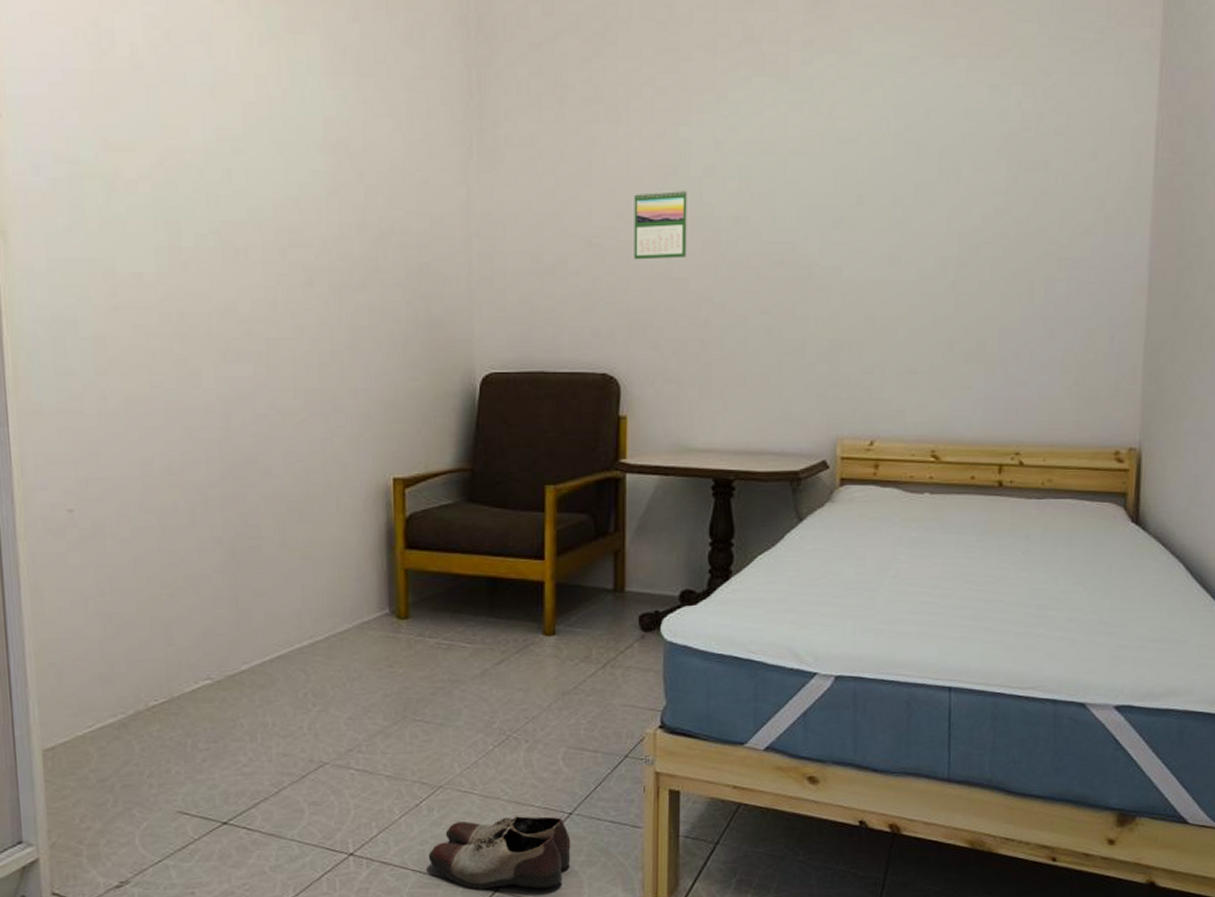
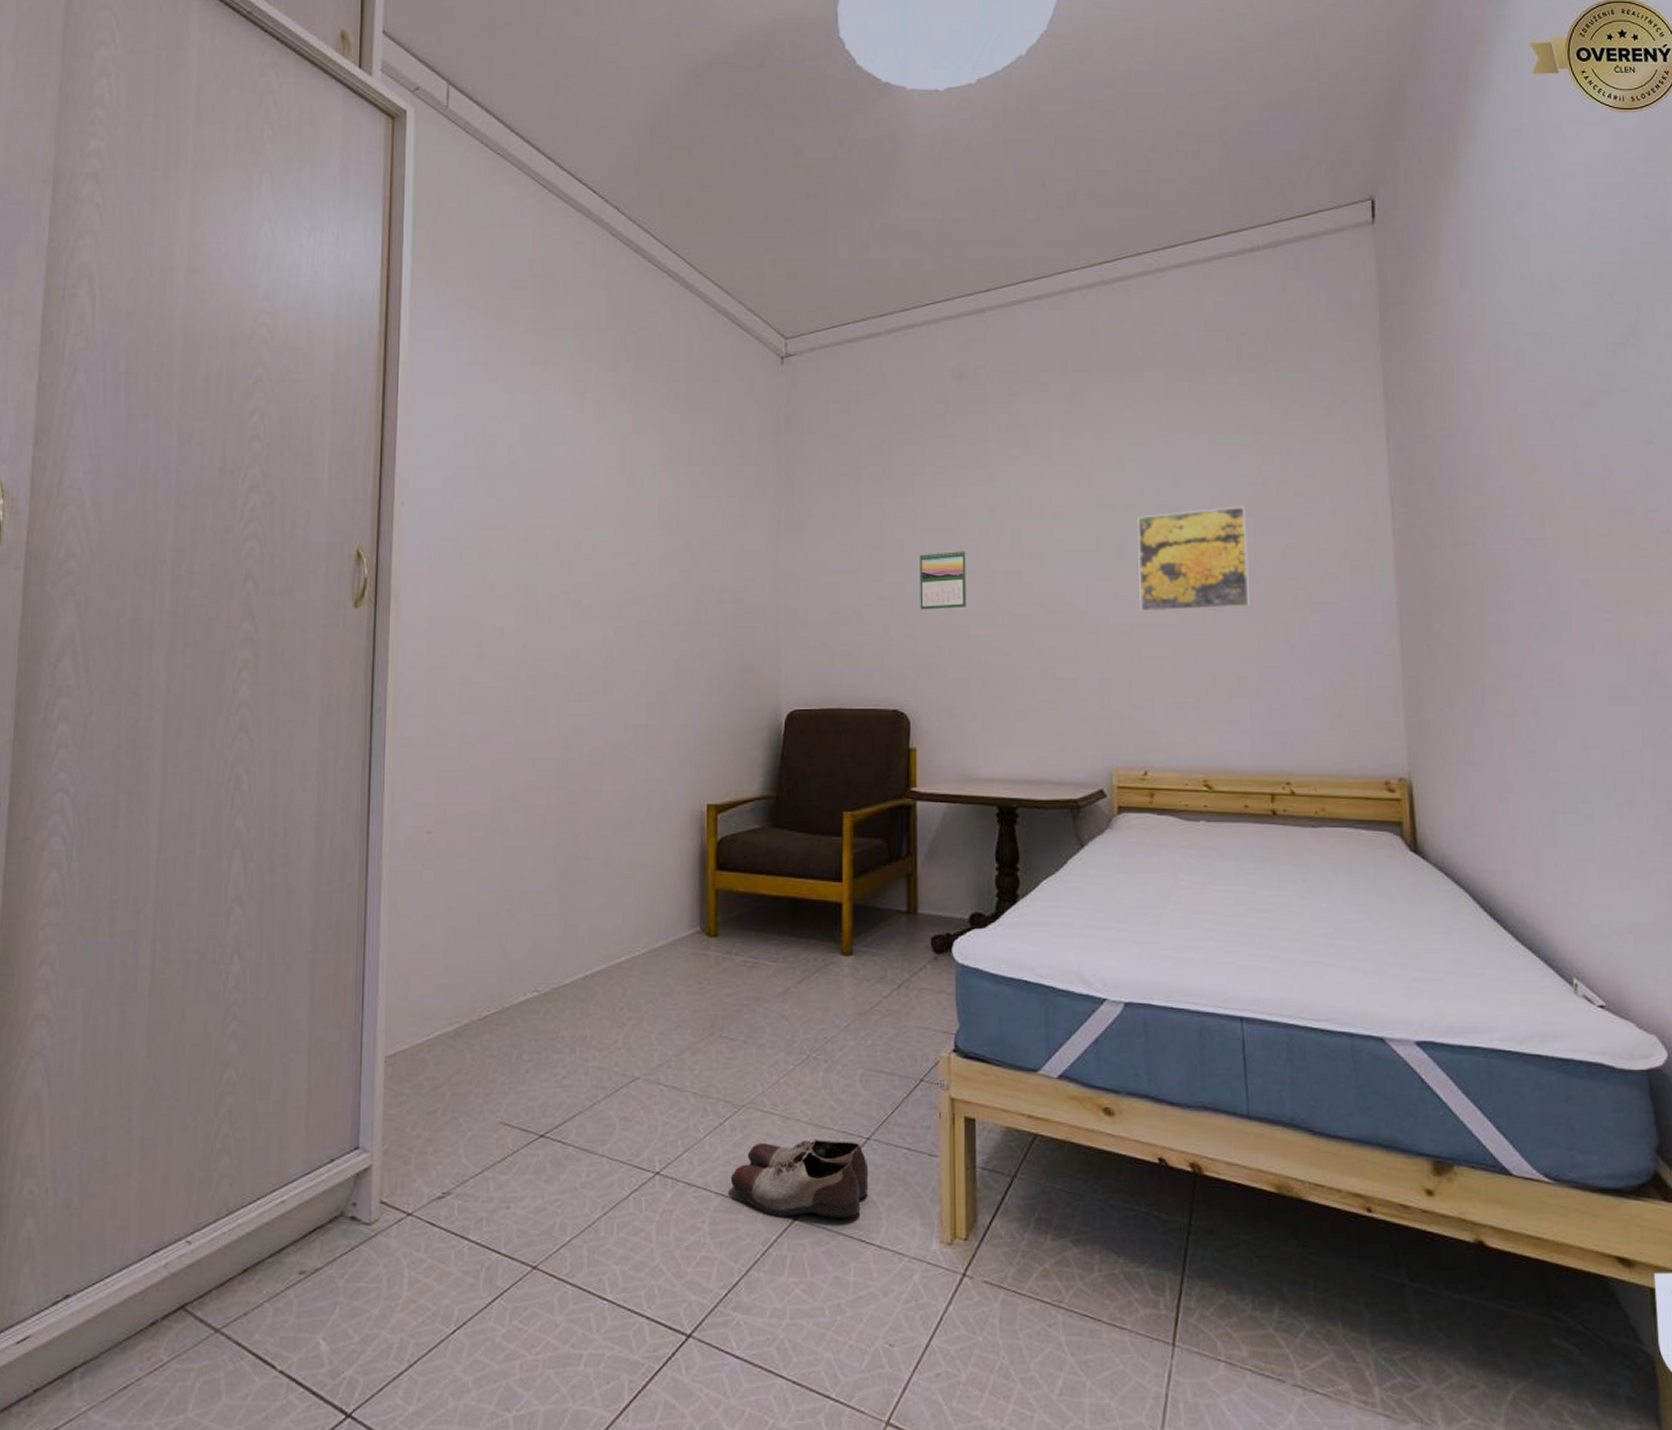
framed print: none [877,145,1000,268] -> present [1136,506,1250,613]

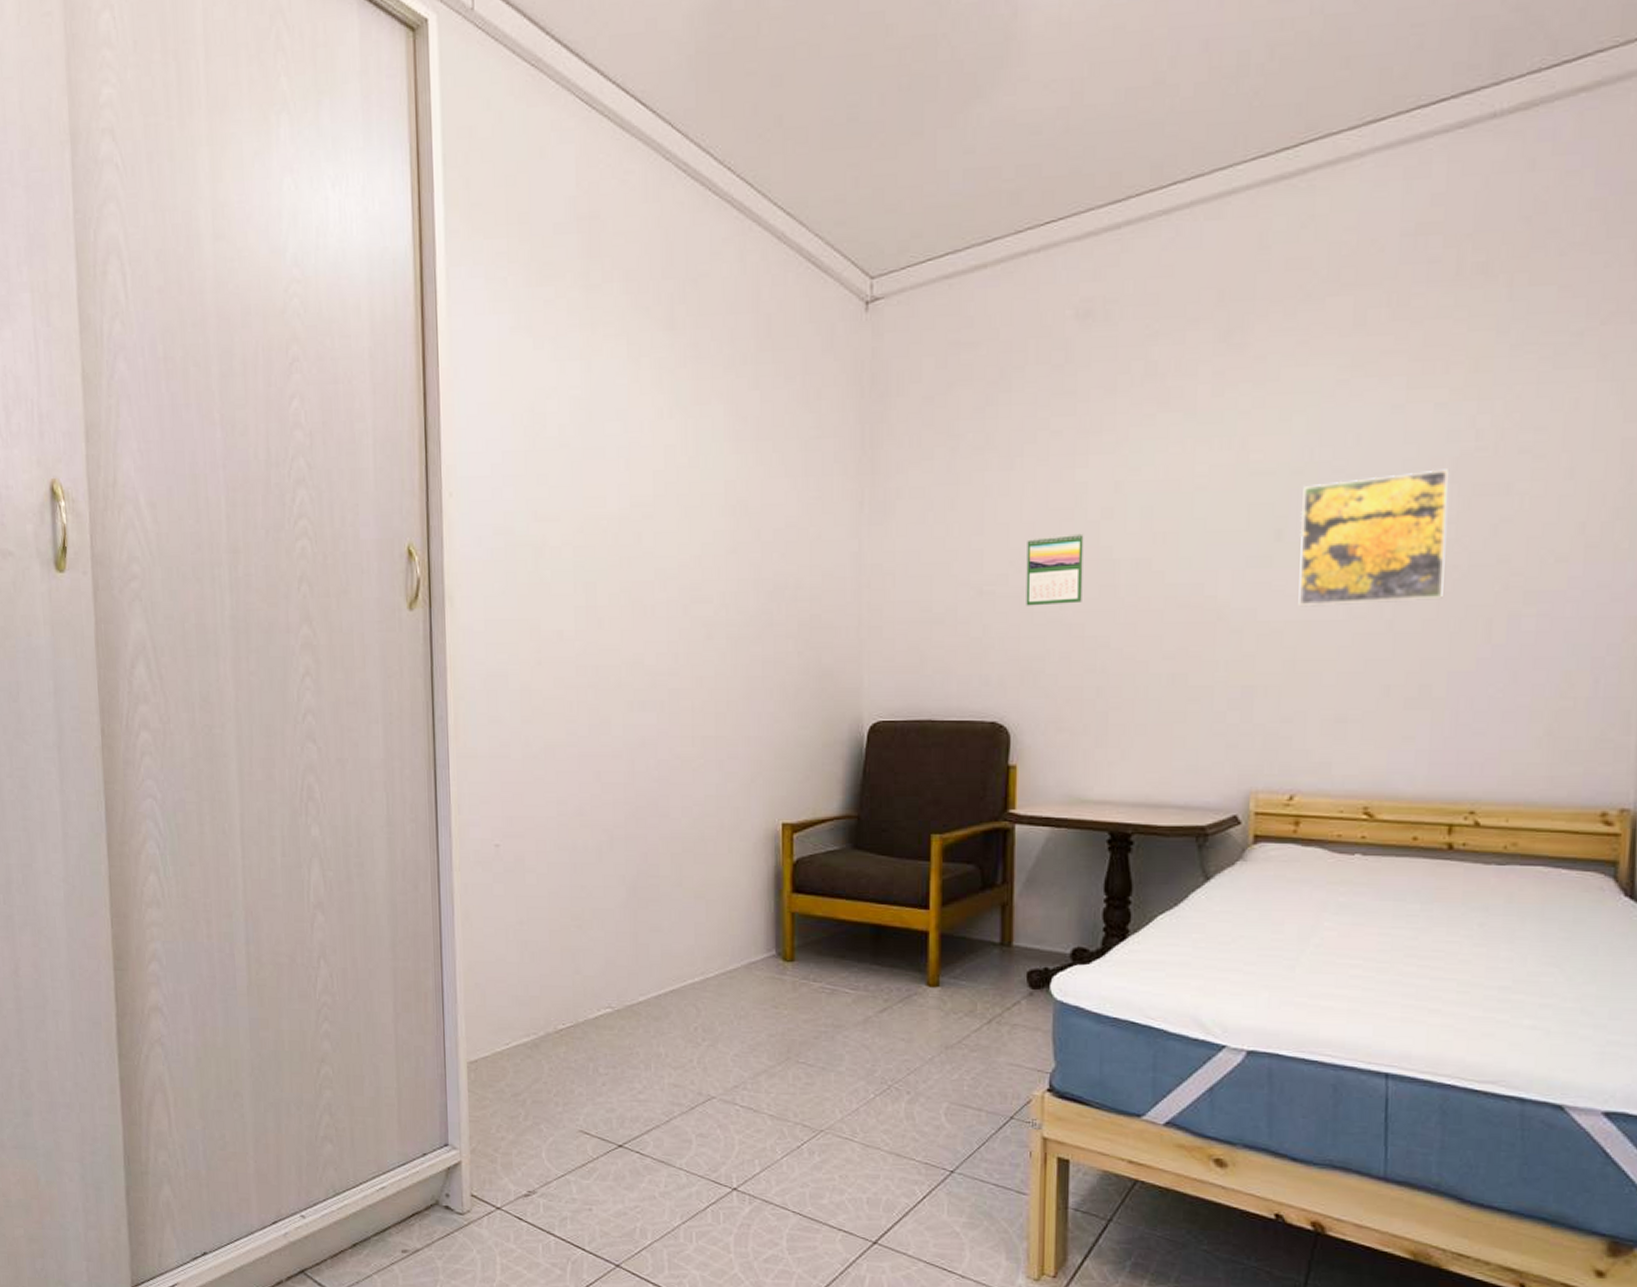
shoe: present [730,1138,869,1218] -> none [808,1167,952,1246]

